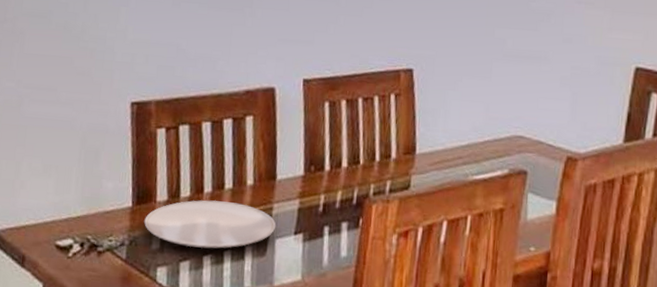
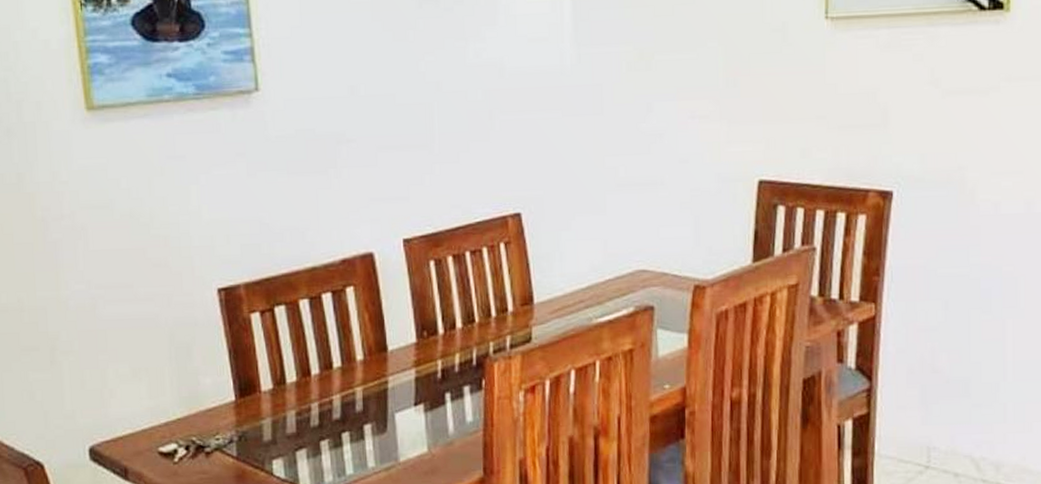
plate: present [144,200,276,249] -> none [251,381,394,434]

